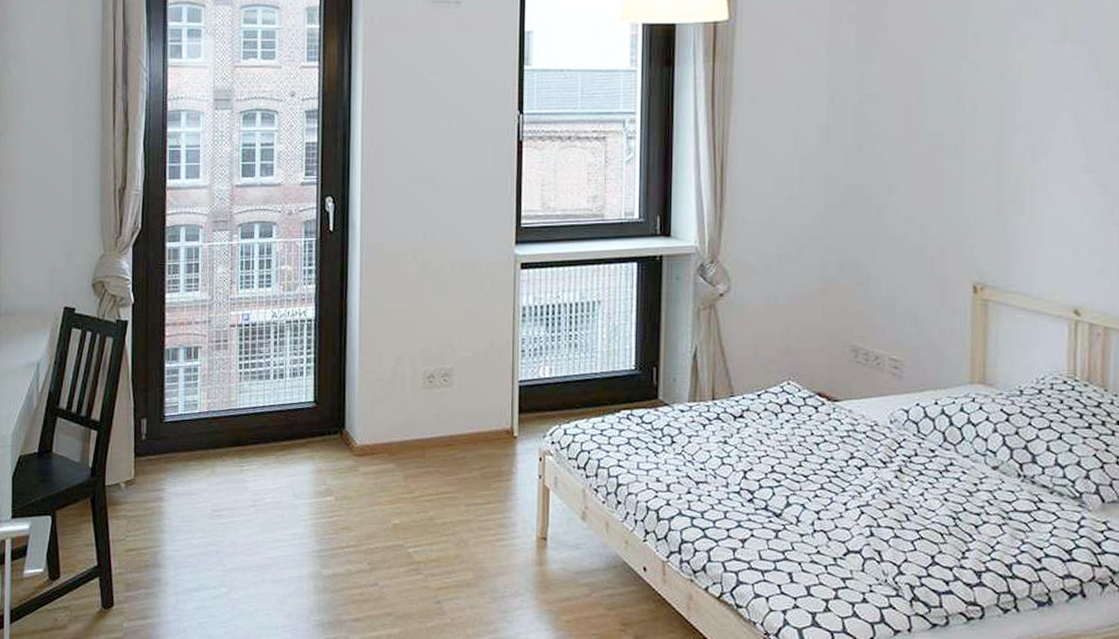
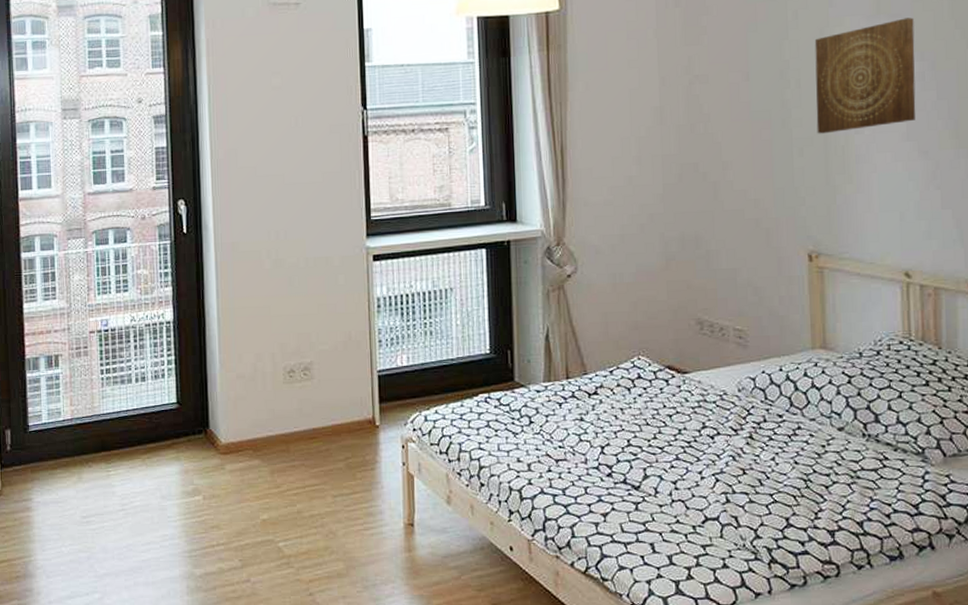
wall art: none [991,44,1102,161] -> present [814,17,916,134]

